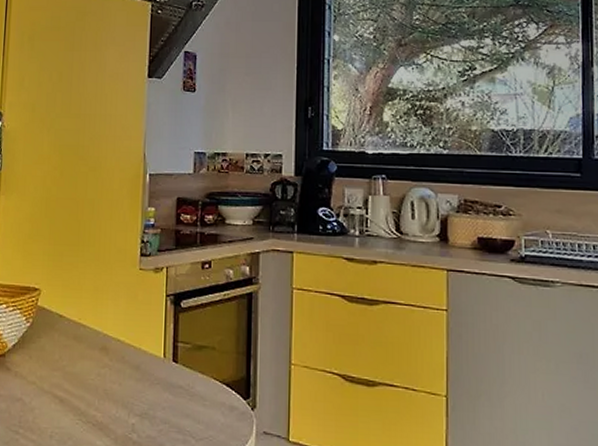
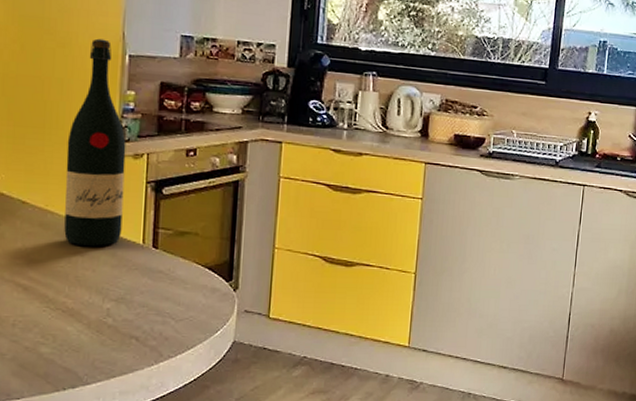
wine bottle: none [94,161,148,359] -> present [64,38,126,246]

